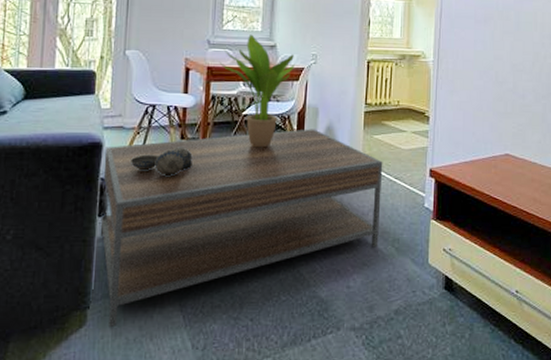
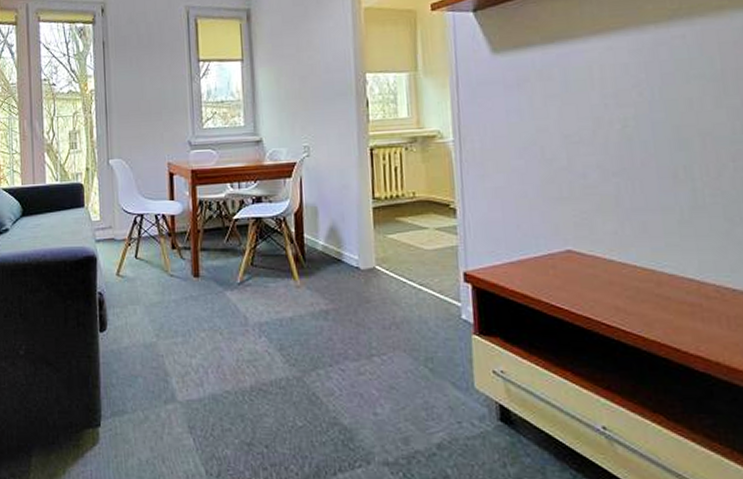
coffee table: present [100,129,383,328] -> none [99,231,407,447]
decorative bowl: present [131,147,193,175] -> none [125,257,186,288]
potted plant: present [219,34,295,148] -> none [203,130,285,255]

